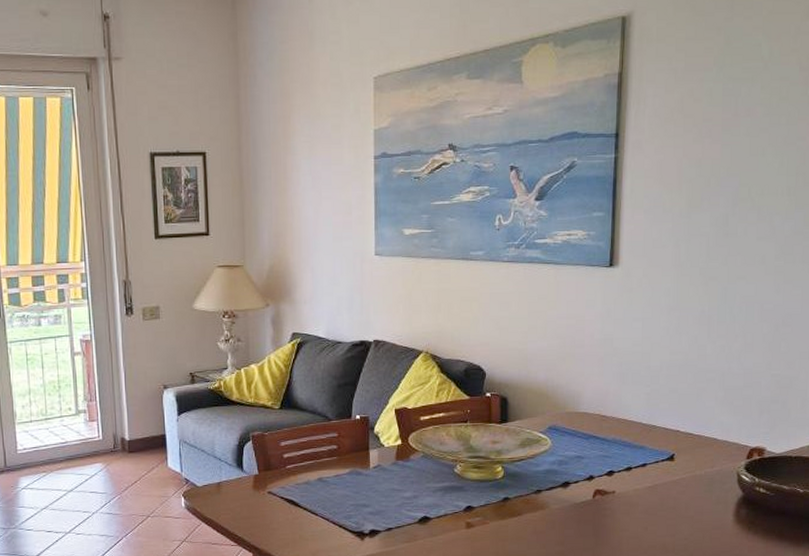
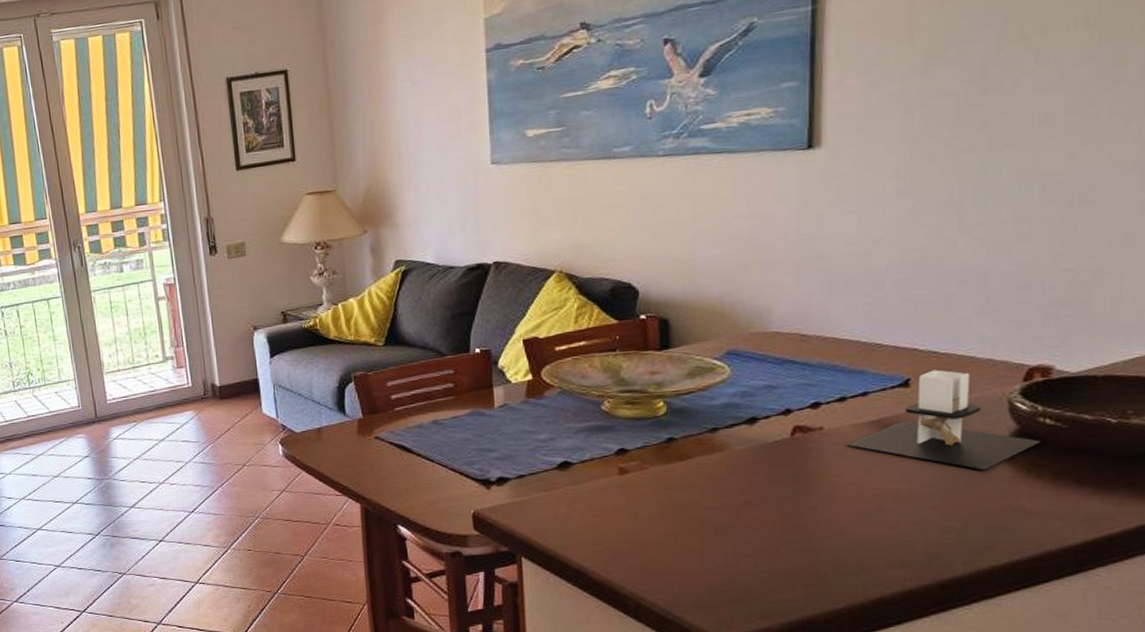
candle: none [632,447,757,527] -> present [848,369,1041,470]

